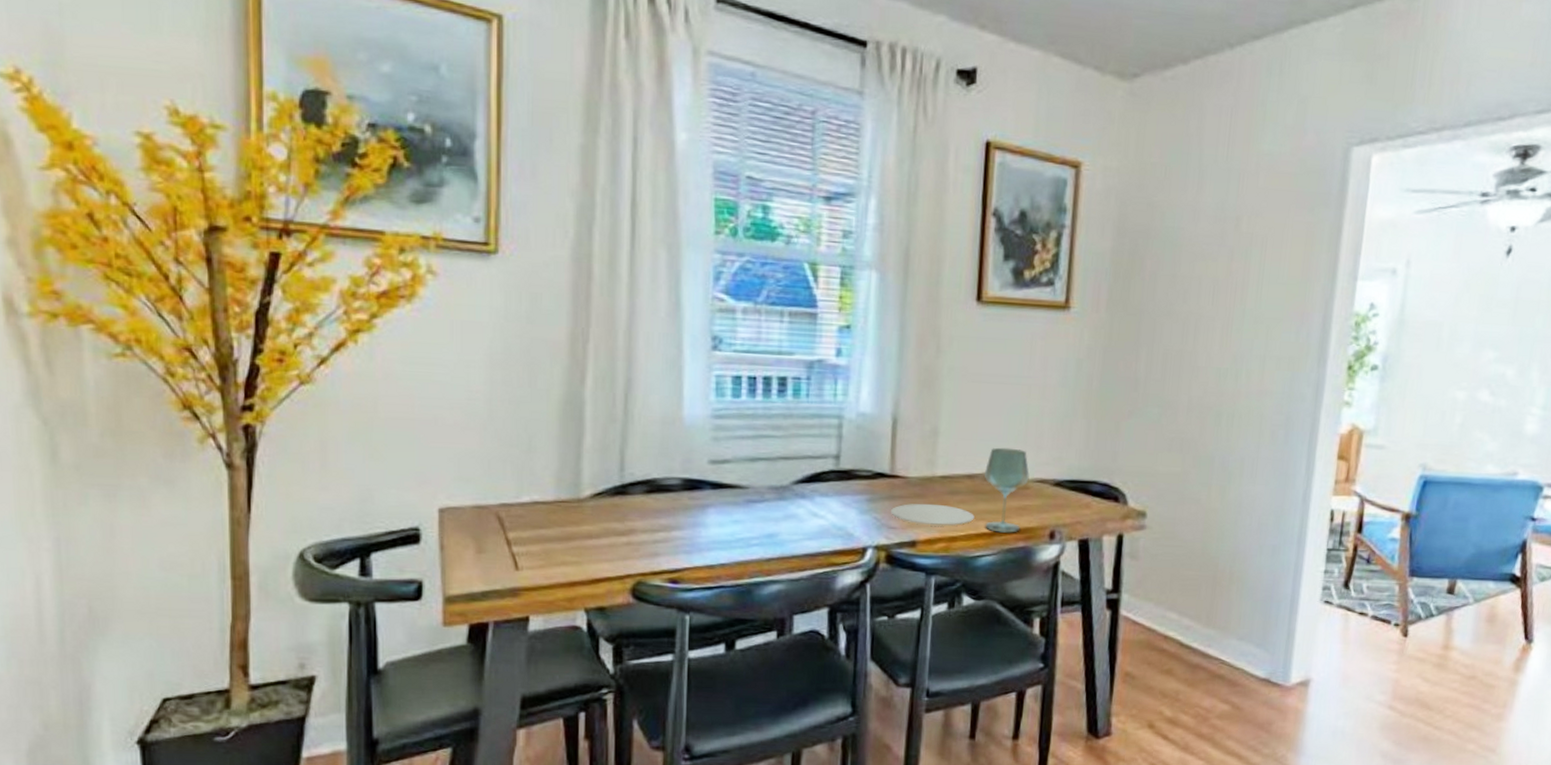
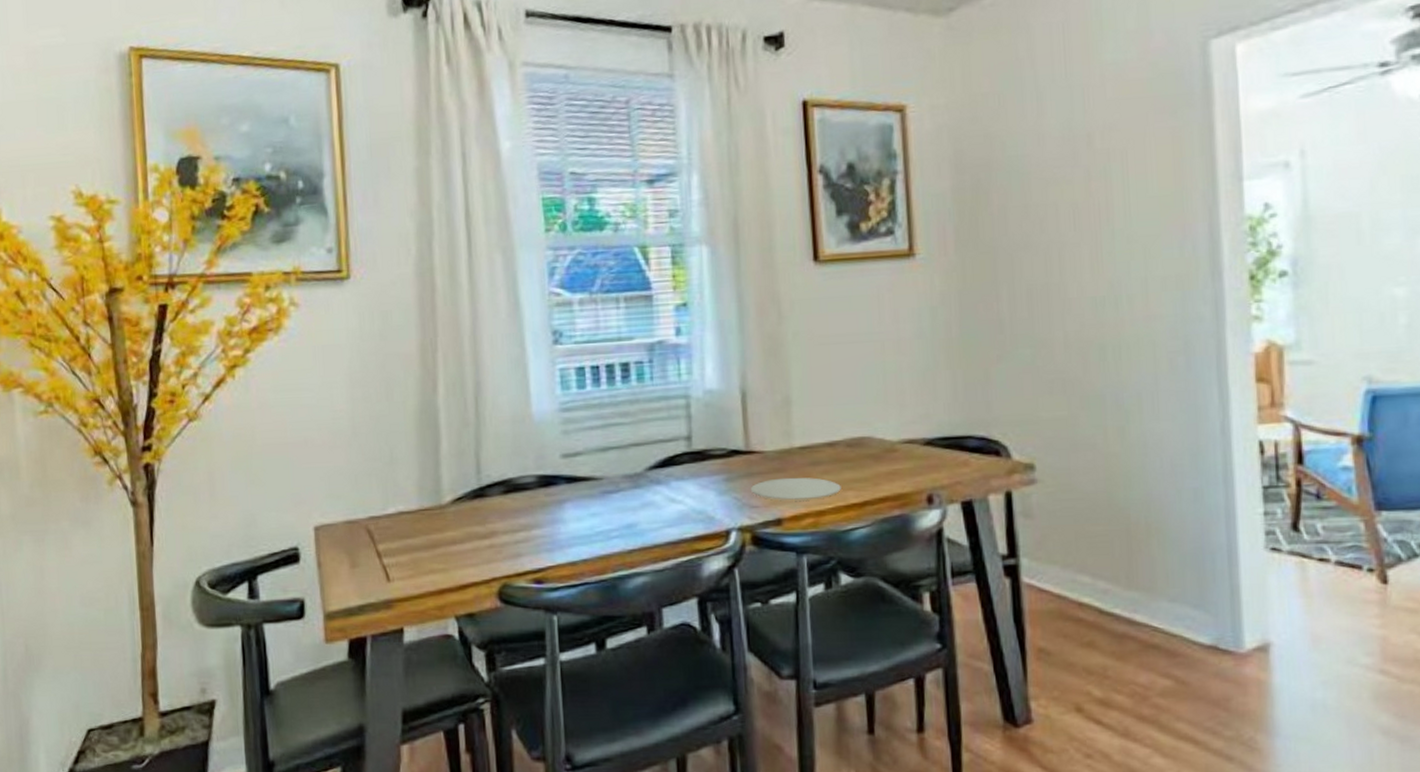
wine glass: present [985,447,1030,533] -> none [846,409,896,502]

